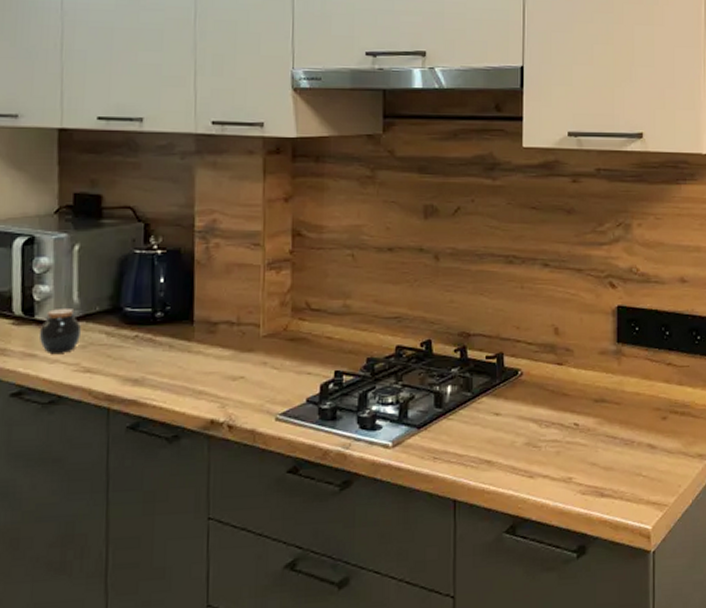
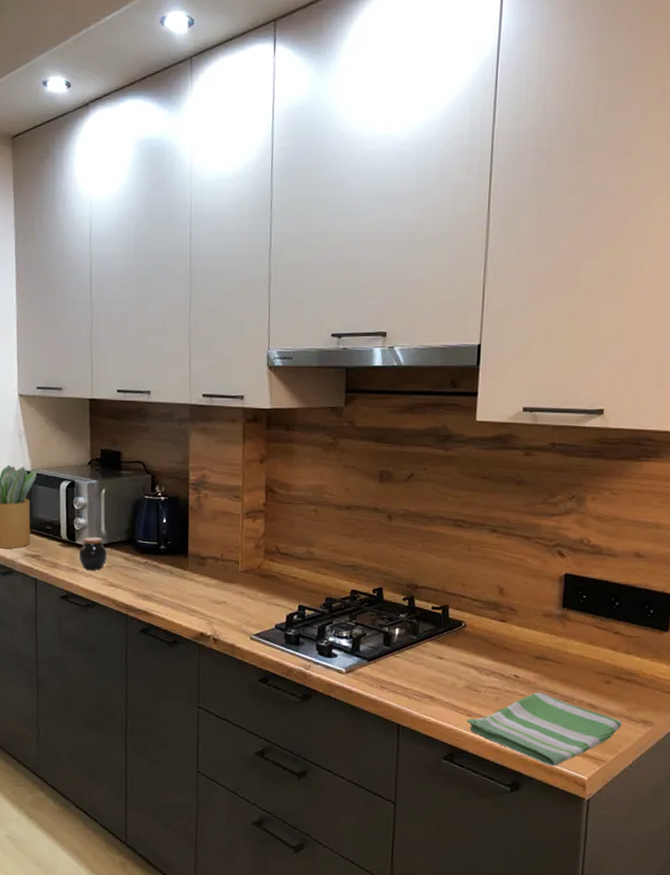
dish towel: none [528,439,681,521] -> present [467,692,623,767]

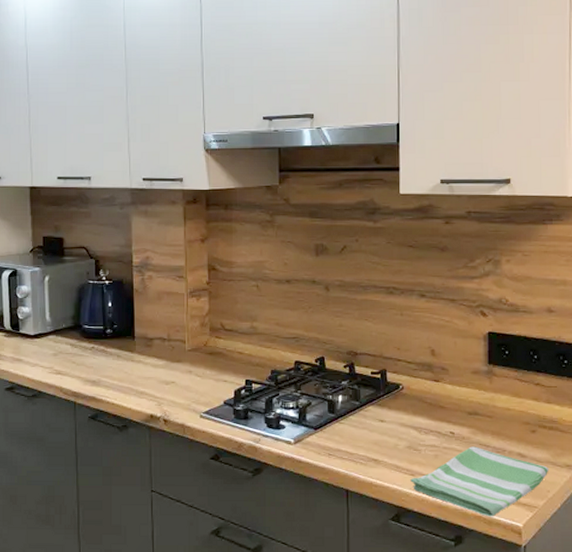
jar: present [78,536,108,570] -> none [23,324,53,359]

